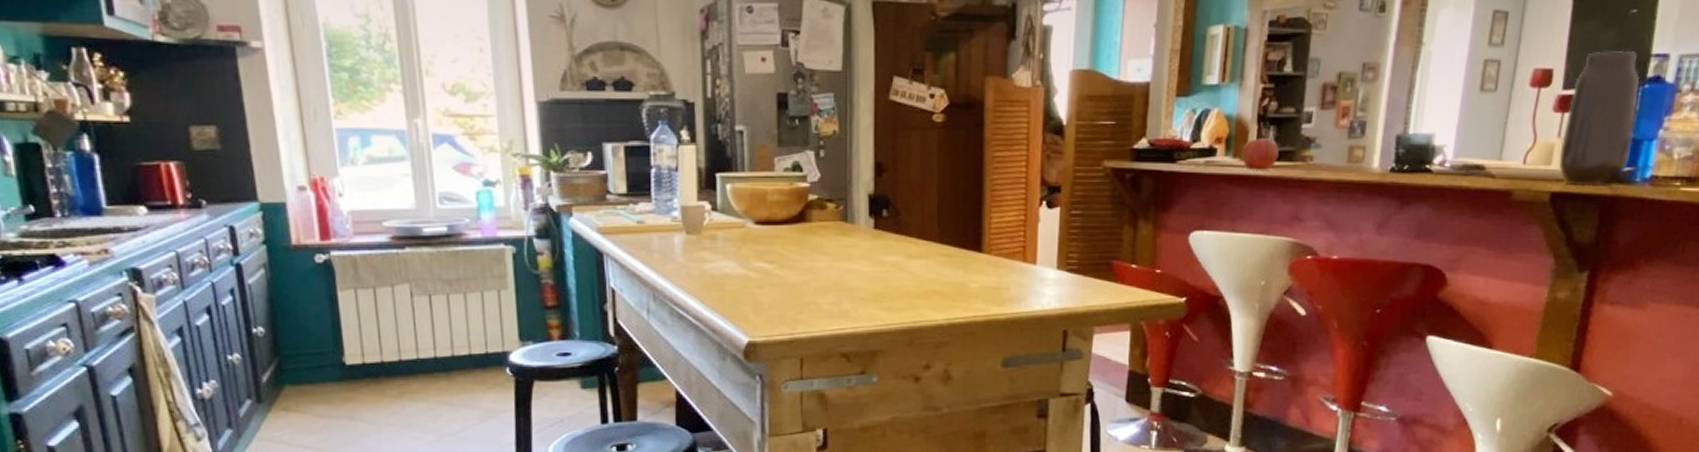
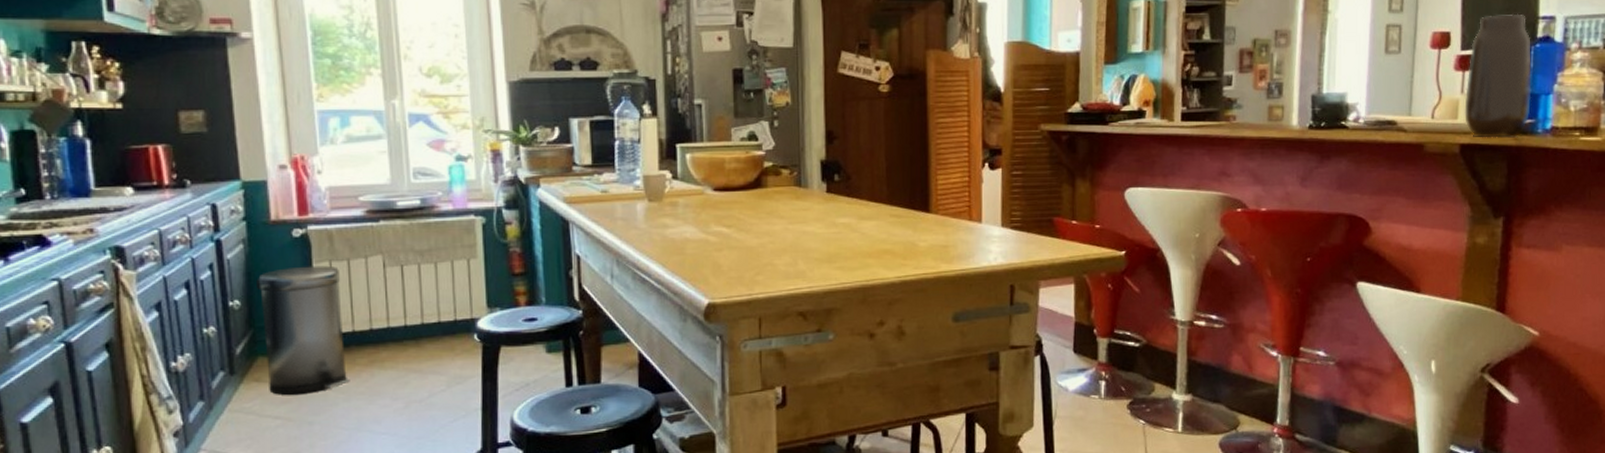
pedal bin: none [280,293,380,425] -> present [256,265,350,395]
fruit: present [1242,134,1279,170] -> none [1169,97,1203,130]

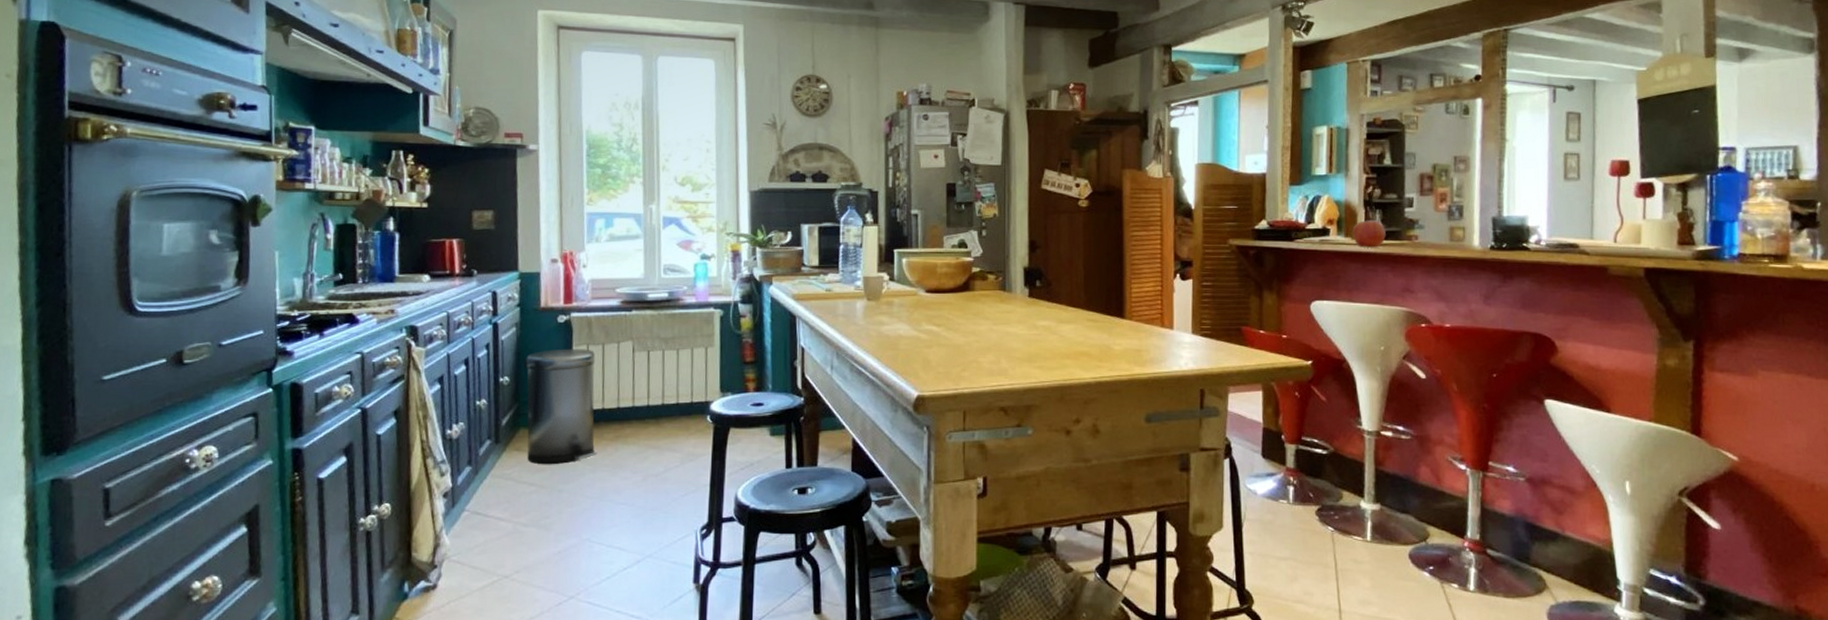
fruit: none [1169,97,1203,130] -> present [1353,217,1386,248]
vase: present [1464,13,1532,137] -> none [1647,144,1716,262]

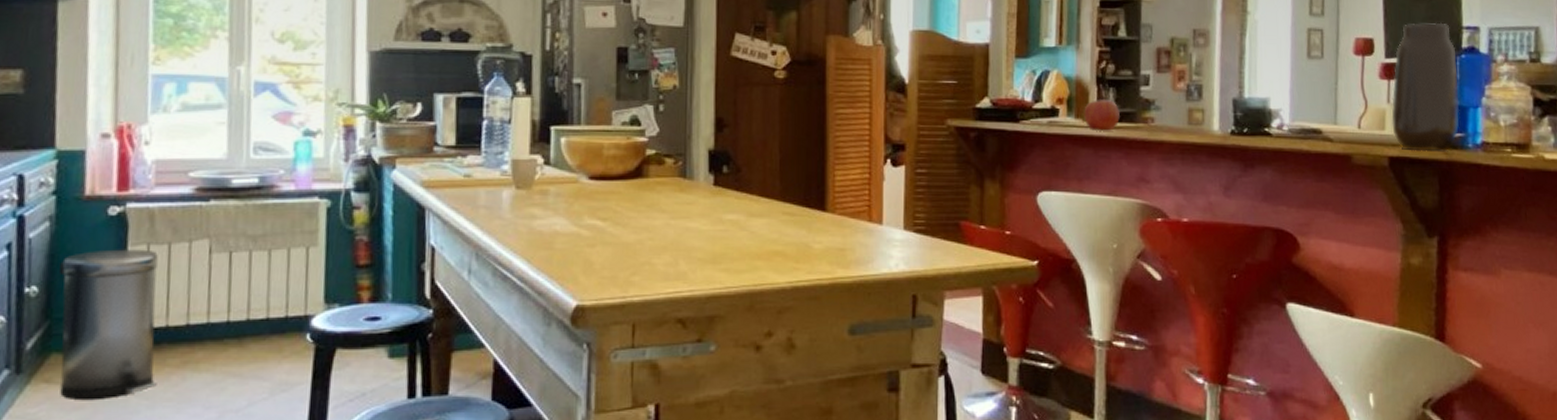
vase: none [1647,144,1716,262] -> present [1391,22,1460,151]

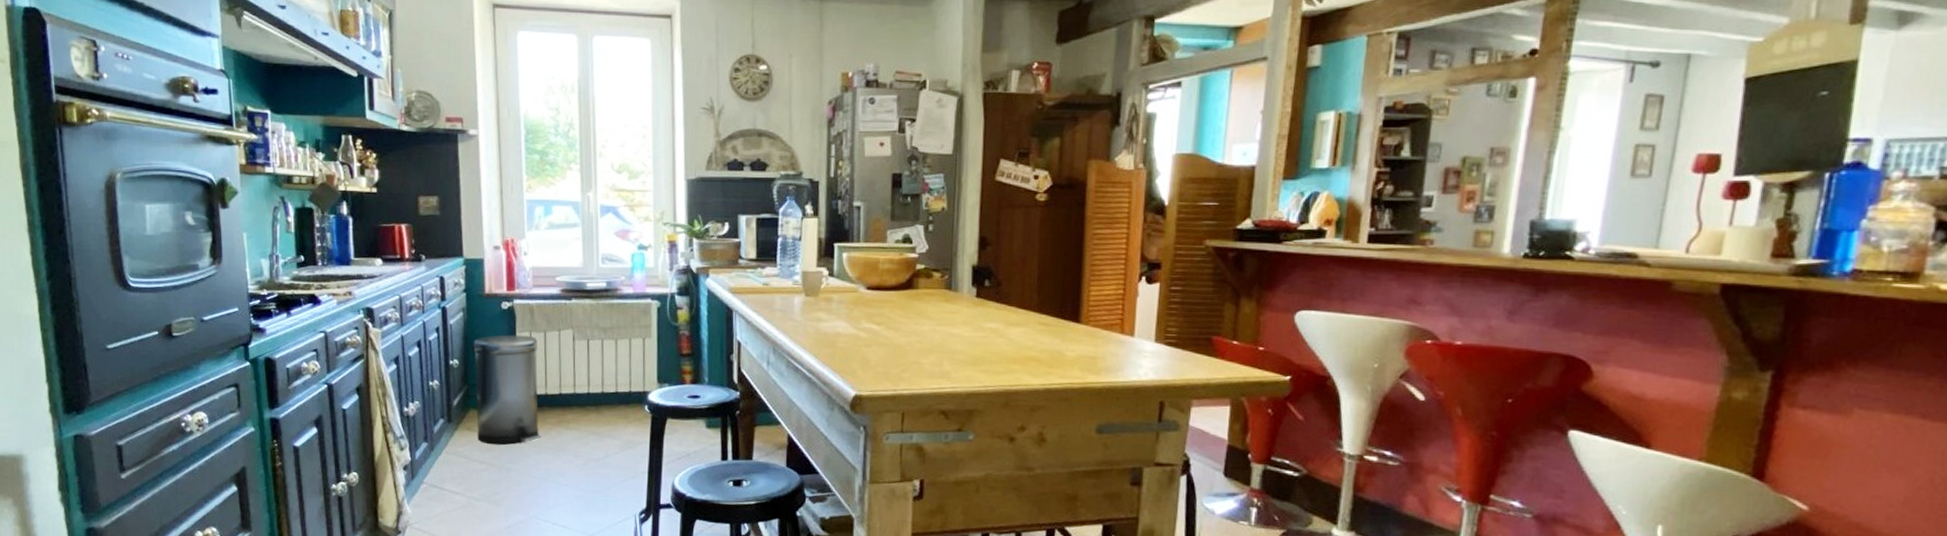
fruit: present [1084,96,1120,131] -> none [1353,217,1395,253]
vase: present [1391,22,1460,151] -> none [1730,134,1835,278]

